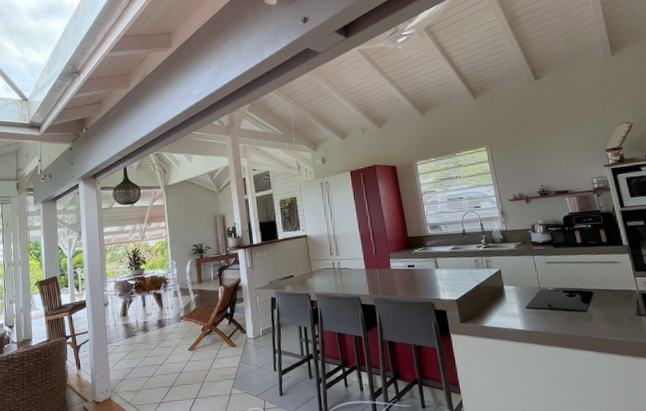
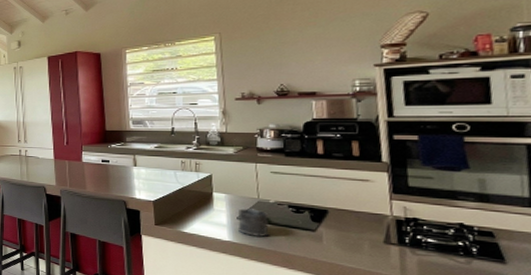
mug: none [525,297,553,323] -> present [237,208,270,238]

